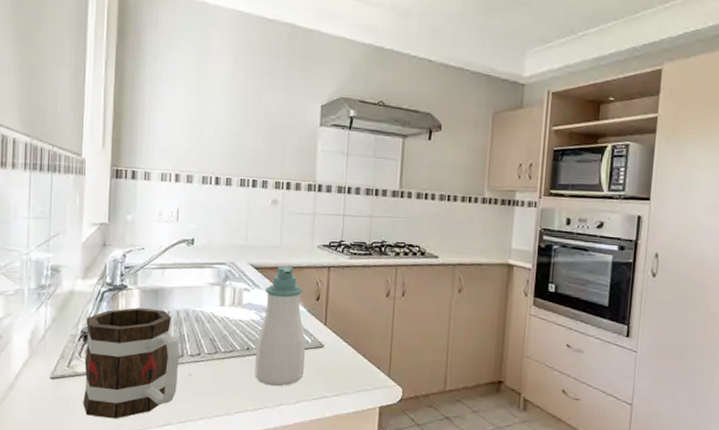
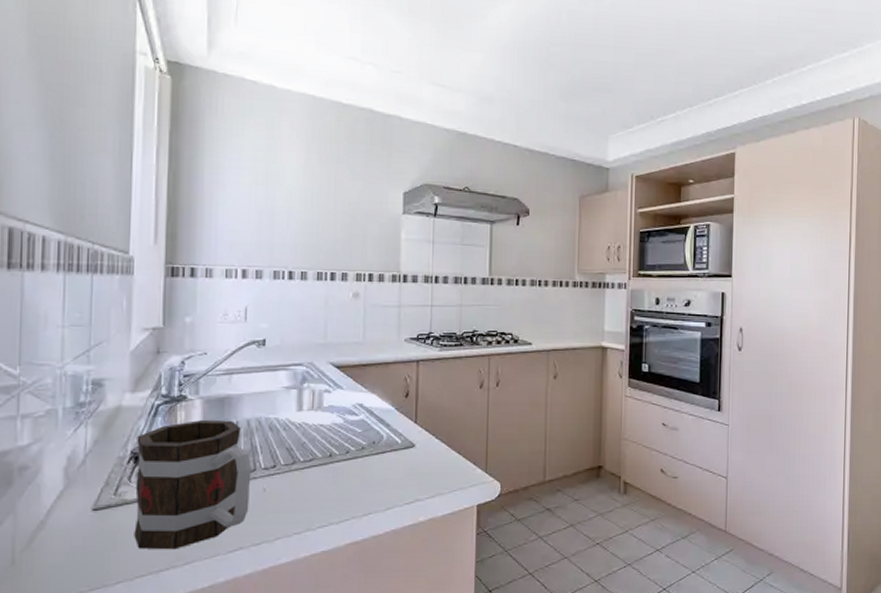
soap bottle: present [255,266,306,387] -> none [339,363,395,494]

